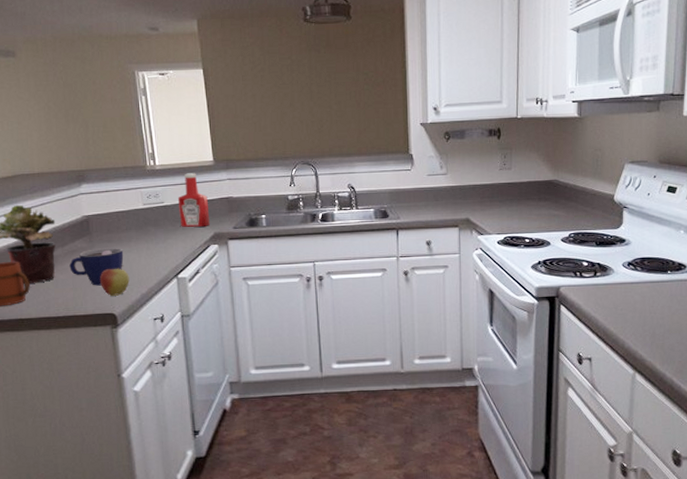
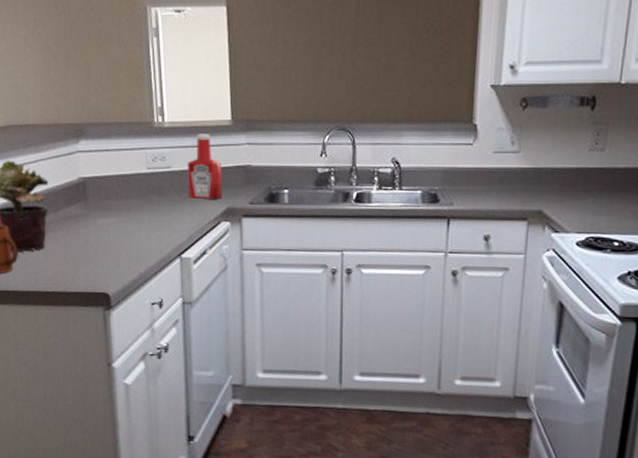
cup: present [69,248,124,286] -> none [62,217,122,260]
apple: present [100,265,130,296] -> none [95,238,127,273]

